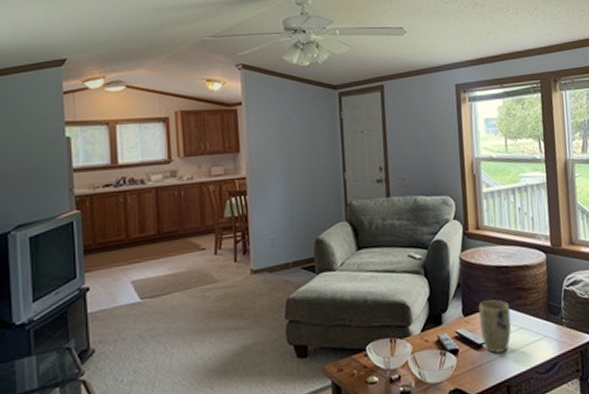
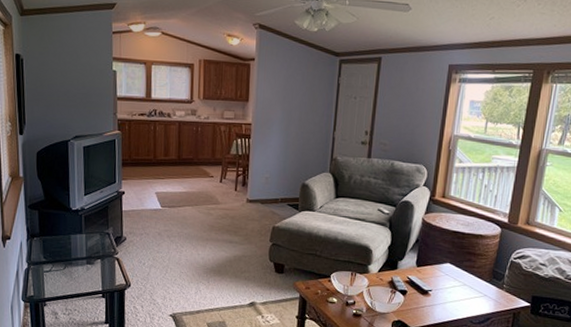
plant pot: present [478,299,512,354] -> none [428,257,458,301]

